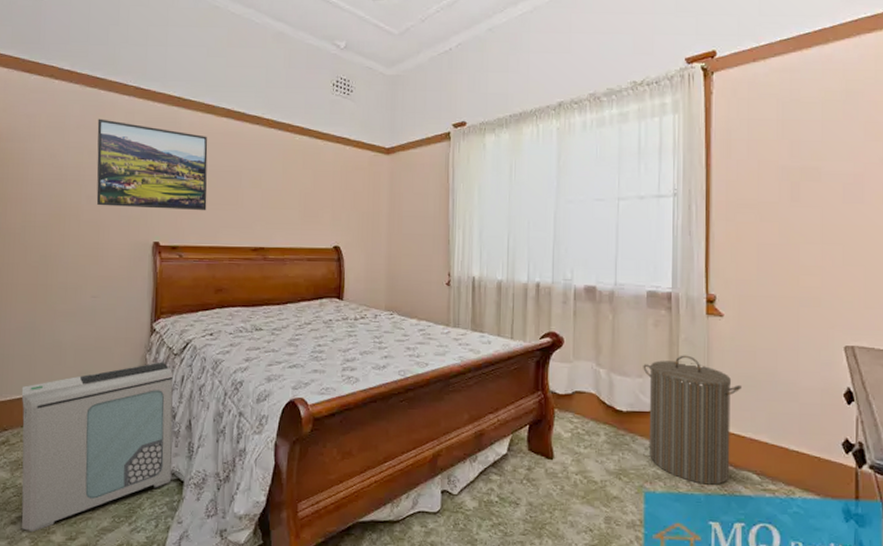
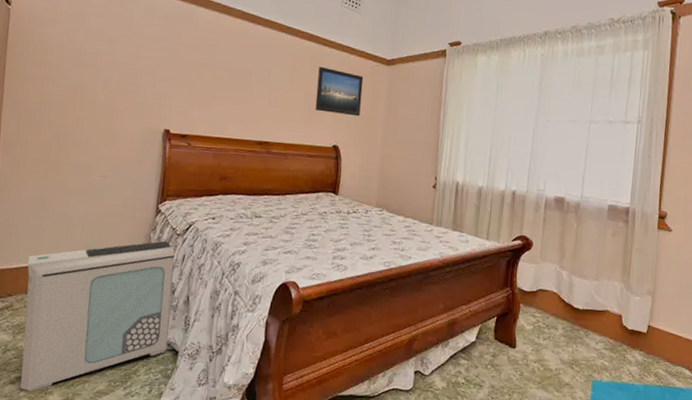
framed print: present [96,118,208,211] -> none [112,9,222,104]
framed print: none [311,161,362,213] -> present [315,66,364,117]
laundry hamper: present [643,355,743,485] -> none [598,263,683,377]

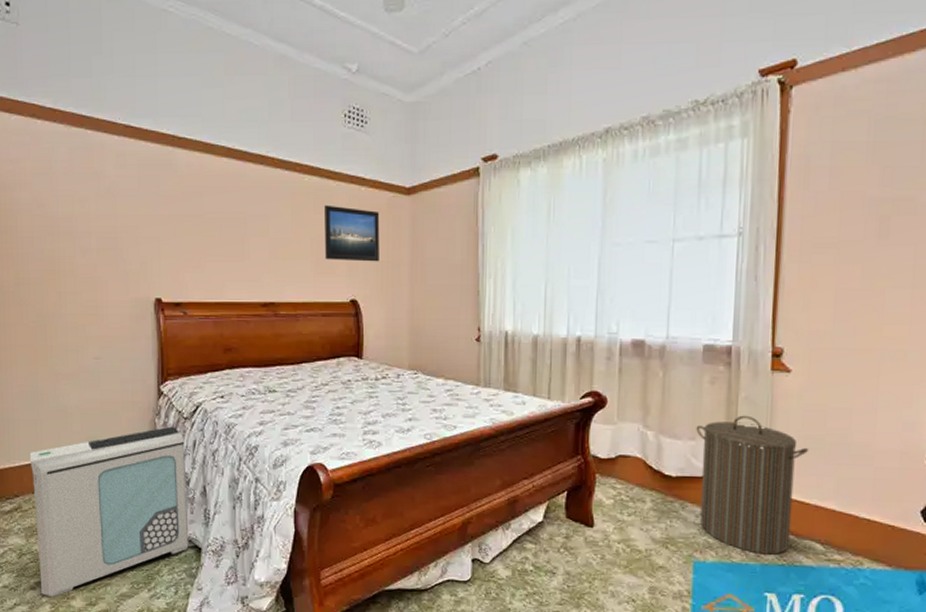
laundry hamper: none [598,263,683,377] -> present [696,415,809,555]

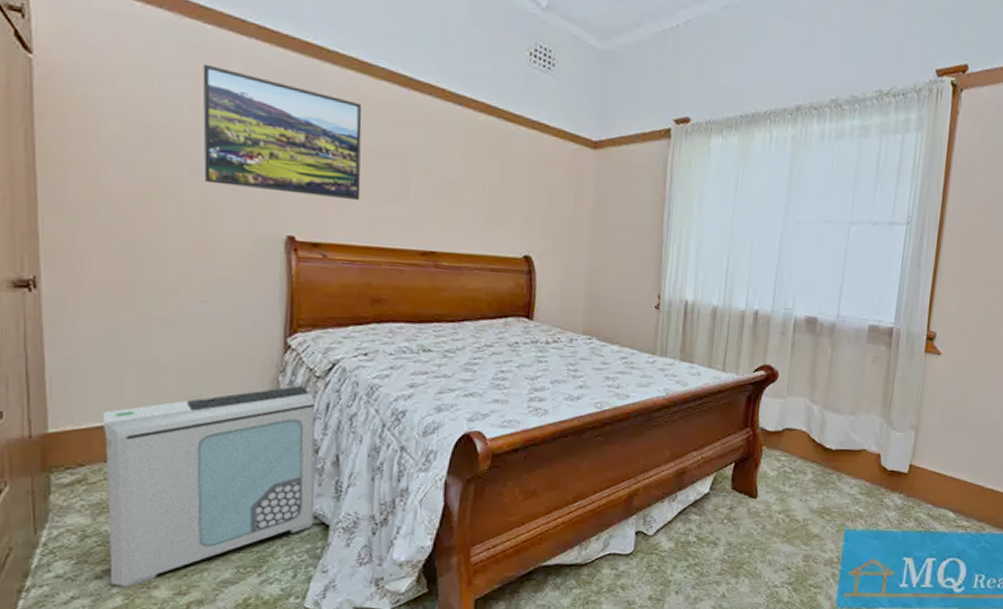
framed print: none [86,162,210,264] -> present [202,63,362,201]
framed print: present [325,204,380,262] -> none [497,149,562,218]
laundry hamper: present [696,415,809,555] -> none [853,393,950,522]

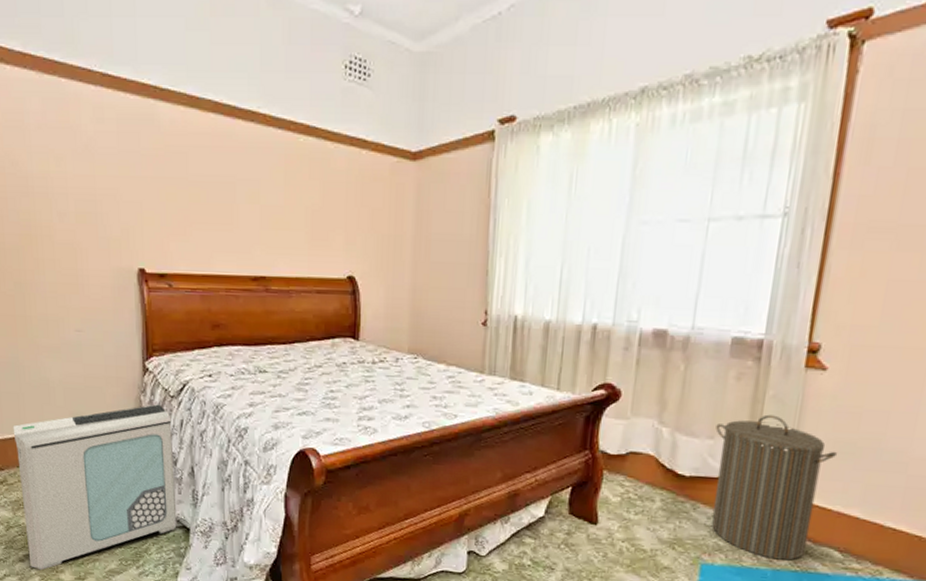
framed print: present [202,63,362,201] -> none [61,115,197,232]
laundry hamper: none [853,393,950,522] -> present [711,414,838,561]

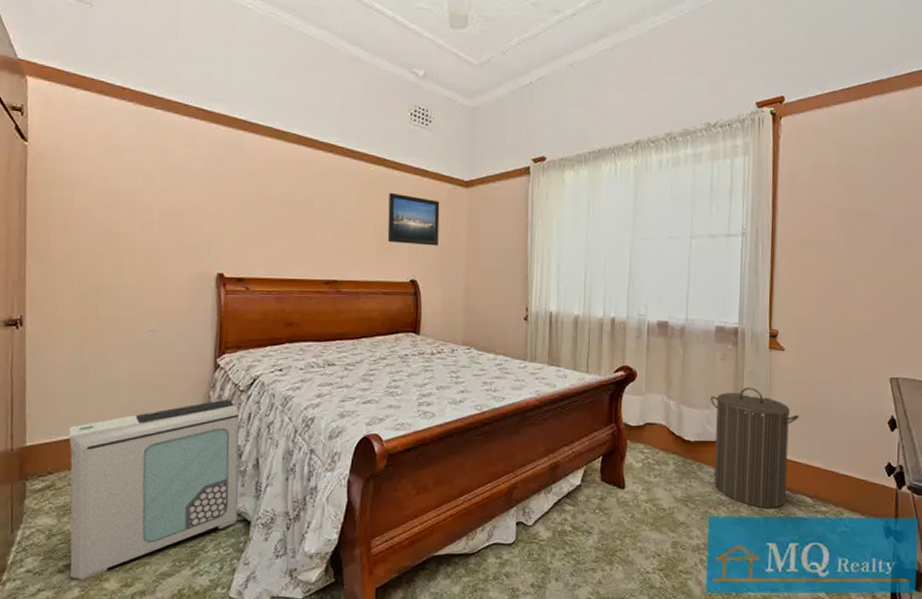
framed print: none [320,169,382,235] -> present [387,192,440,246]

